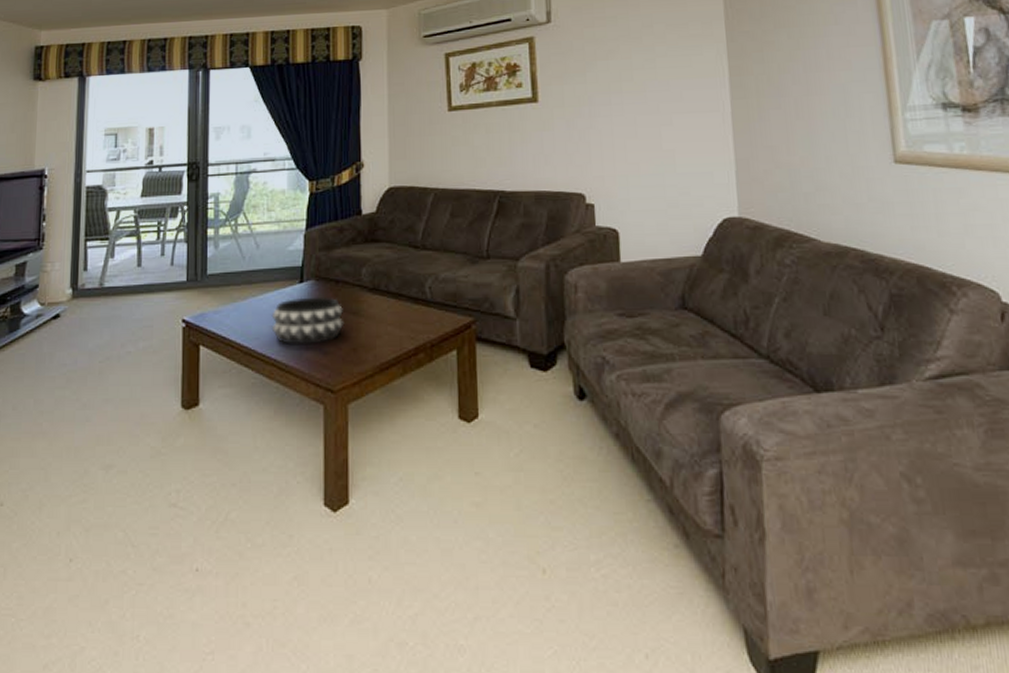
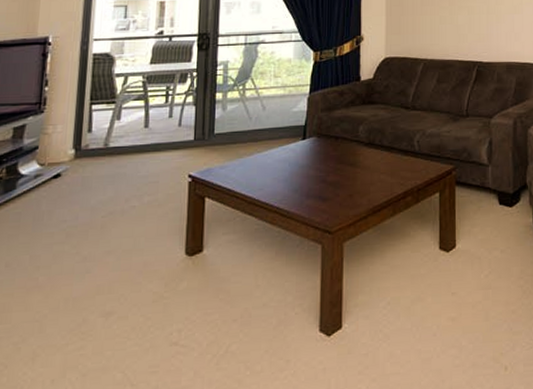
decorative bowl: present [271,297,344,344] -> none [275,151,342,194]

